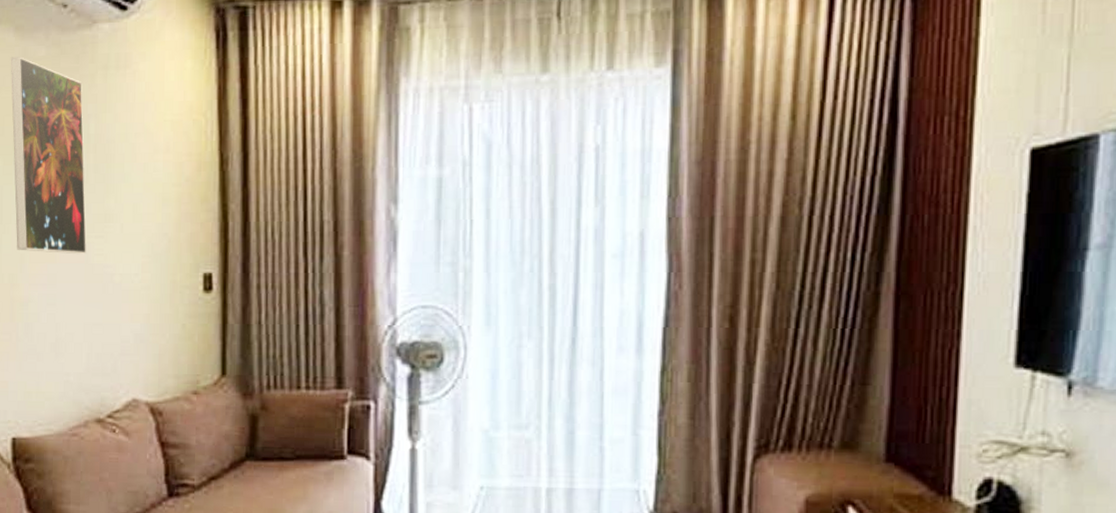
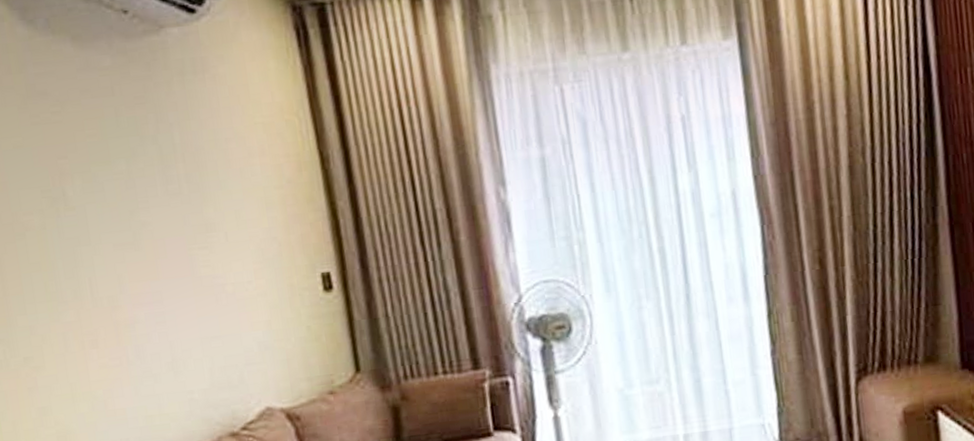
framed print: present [10,57,86,255] -> none [71,68,191,271]

